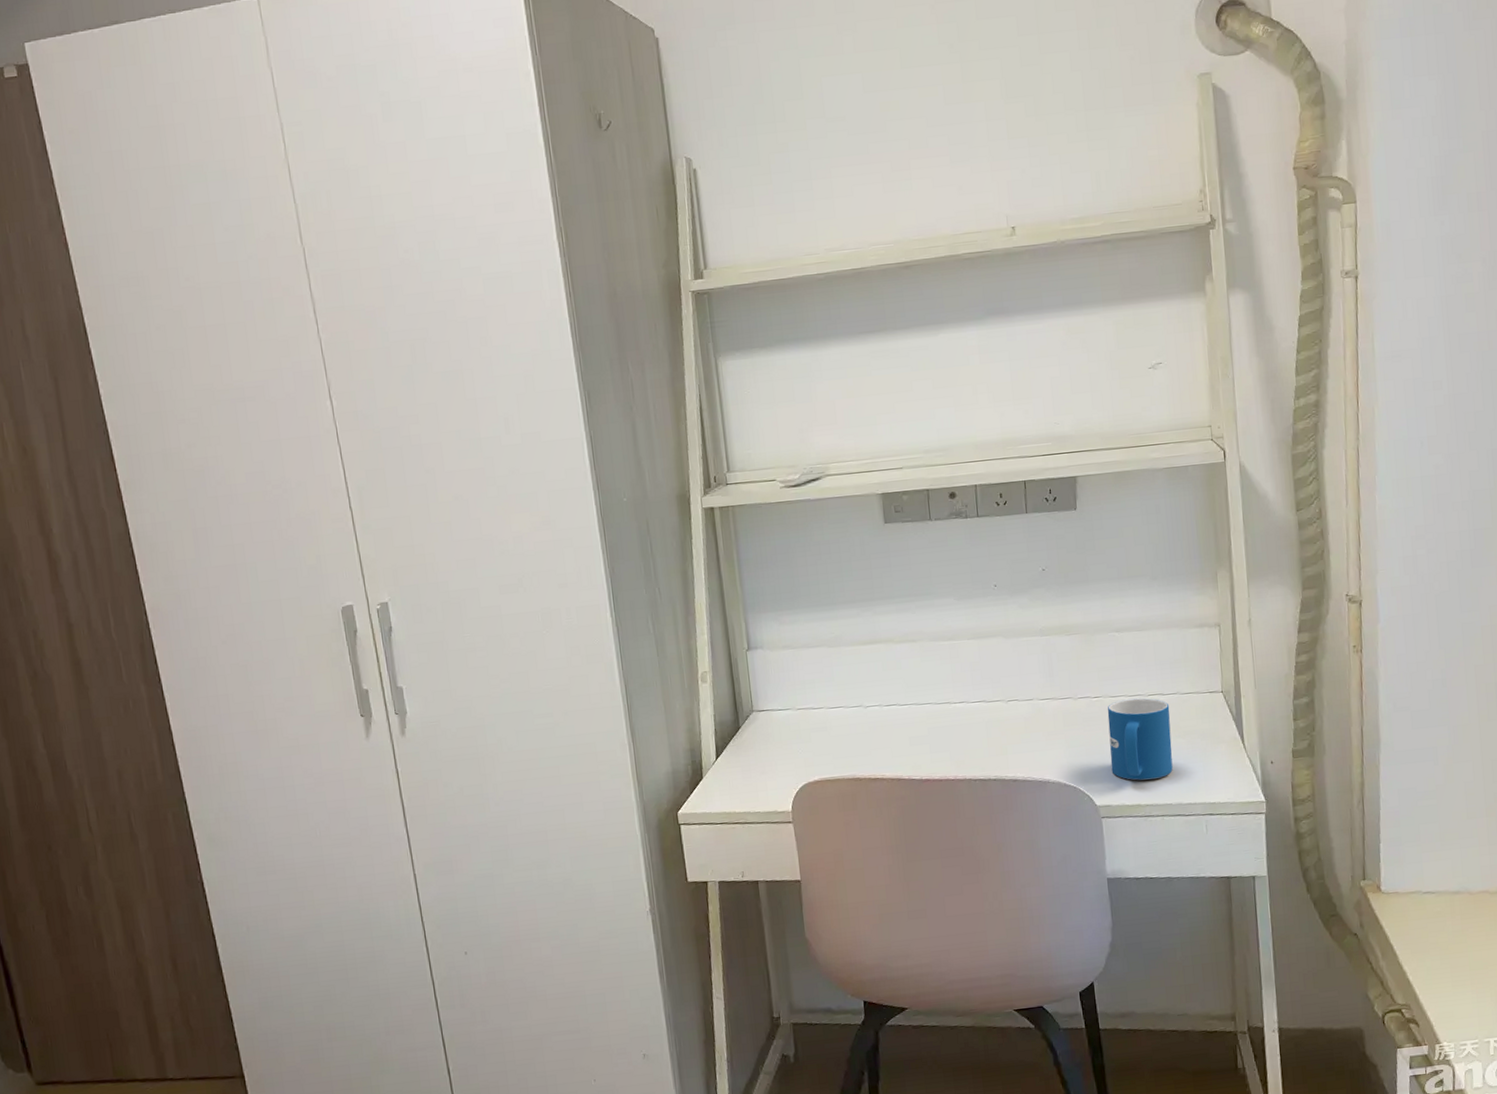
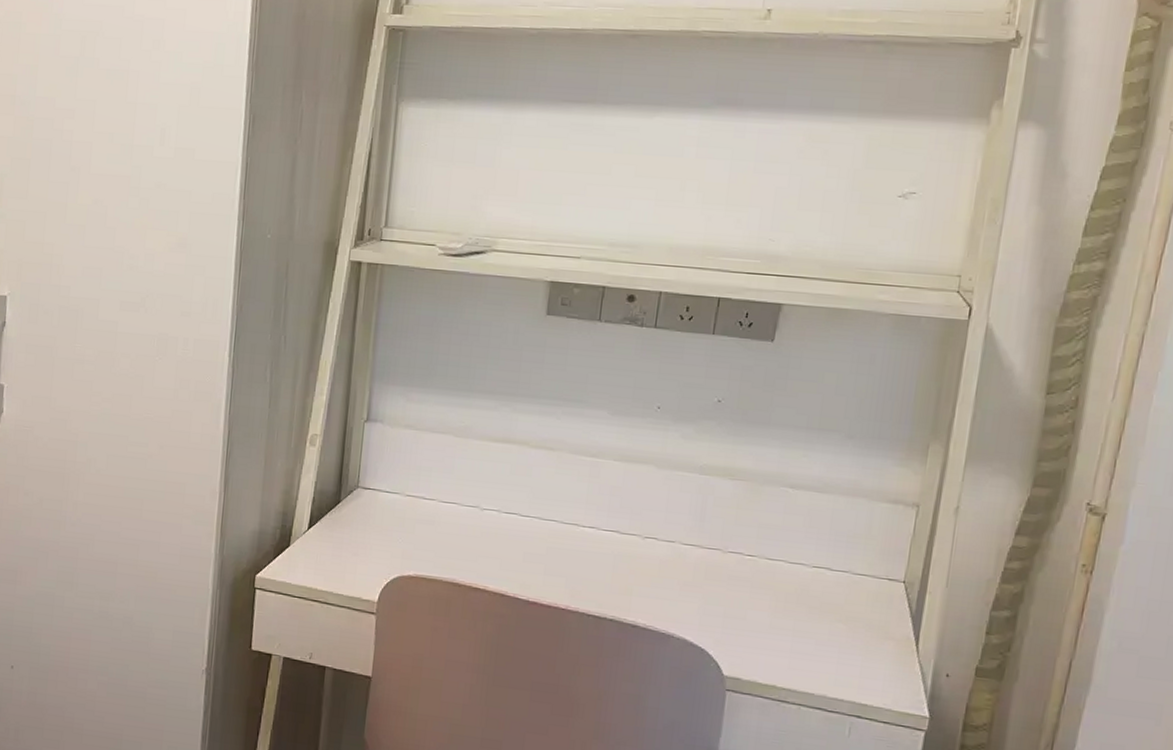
mug: present [1107,698,1173,781] -> none [749,565,836,663]

